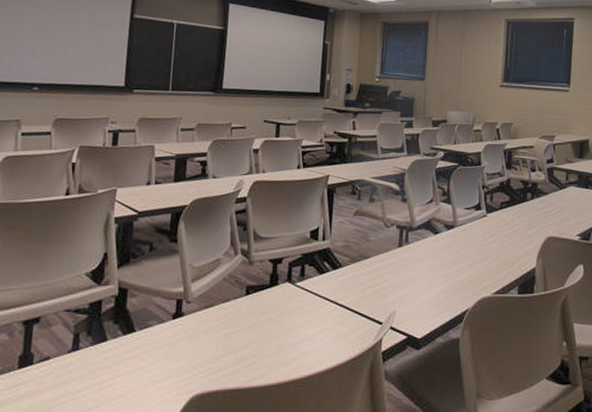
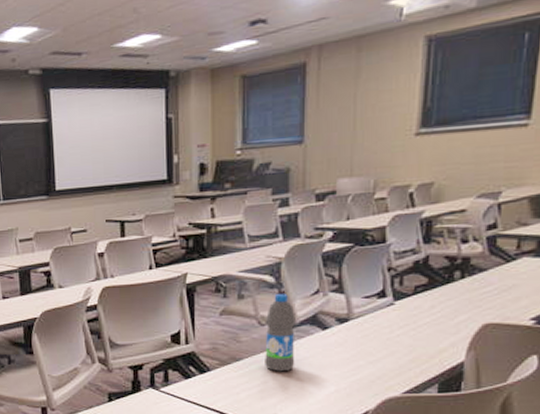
water bottle: none [388,200,414,271] -> present [265,294,295,372]

